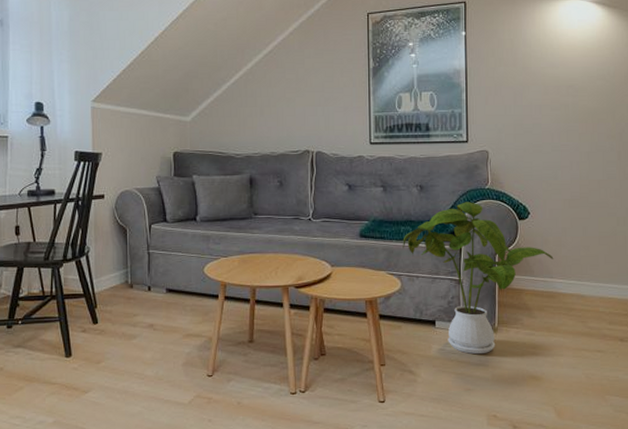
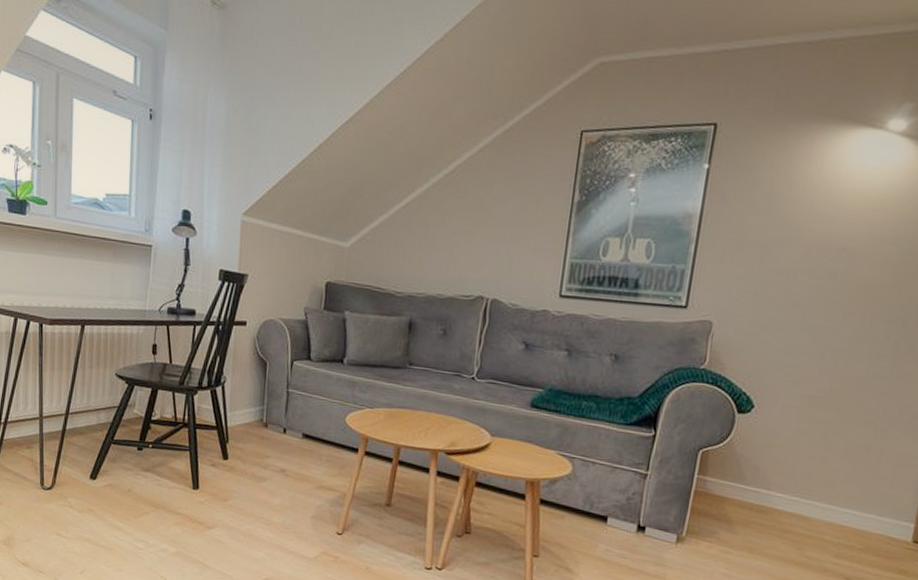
house plant: present [403,202,554,355] -> none [581,381,776,565]

